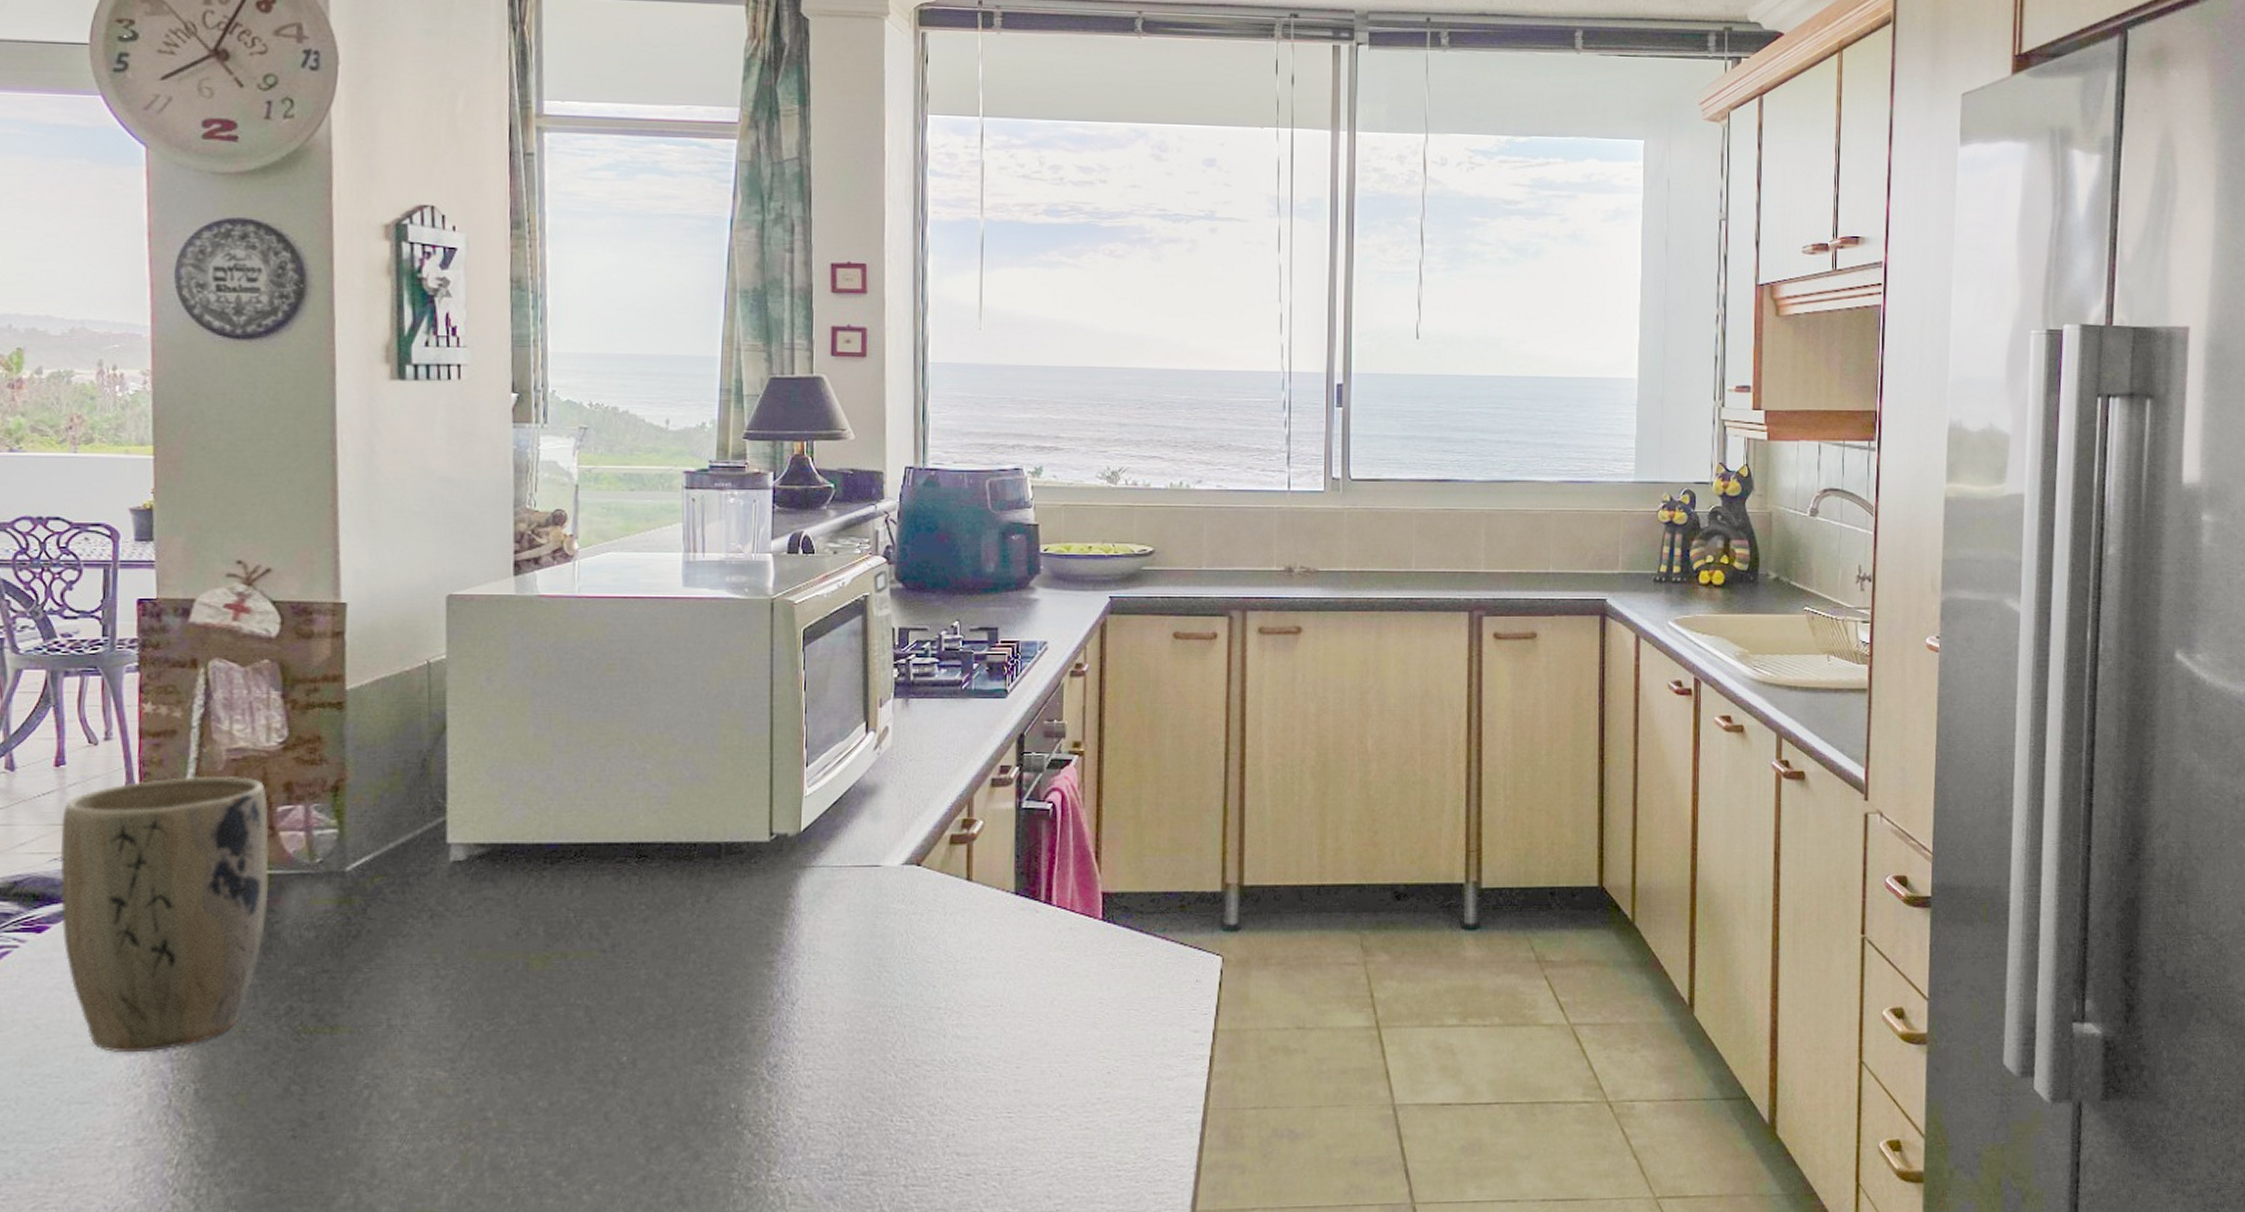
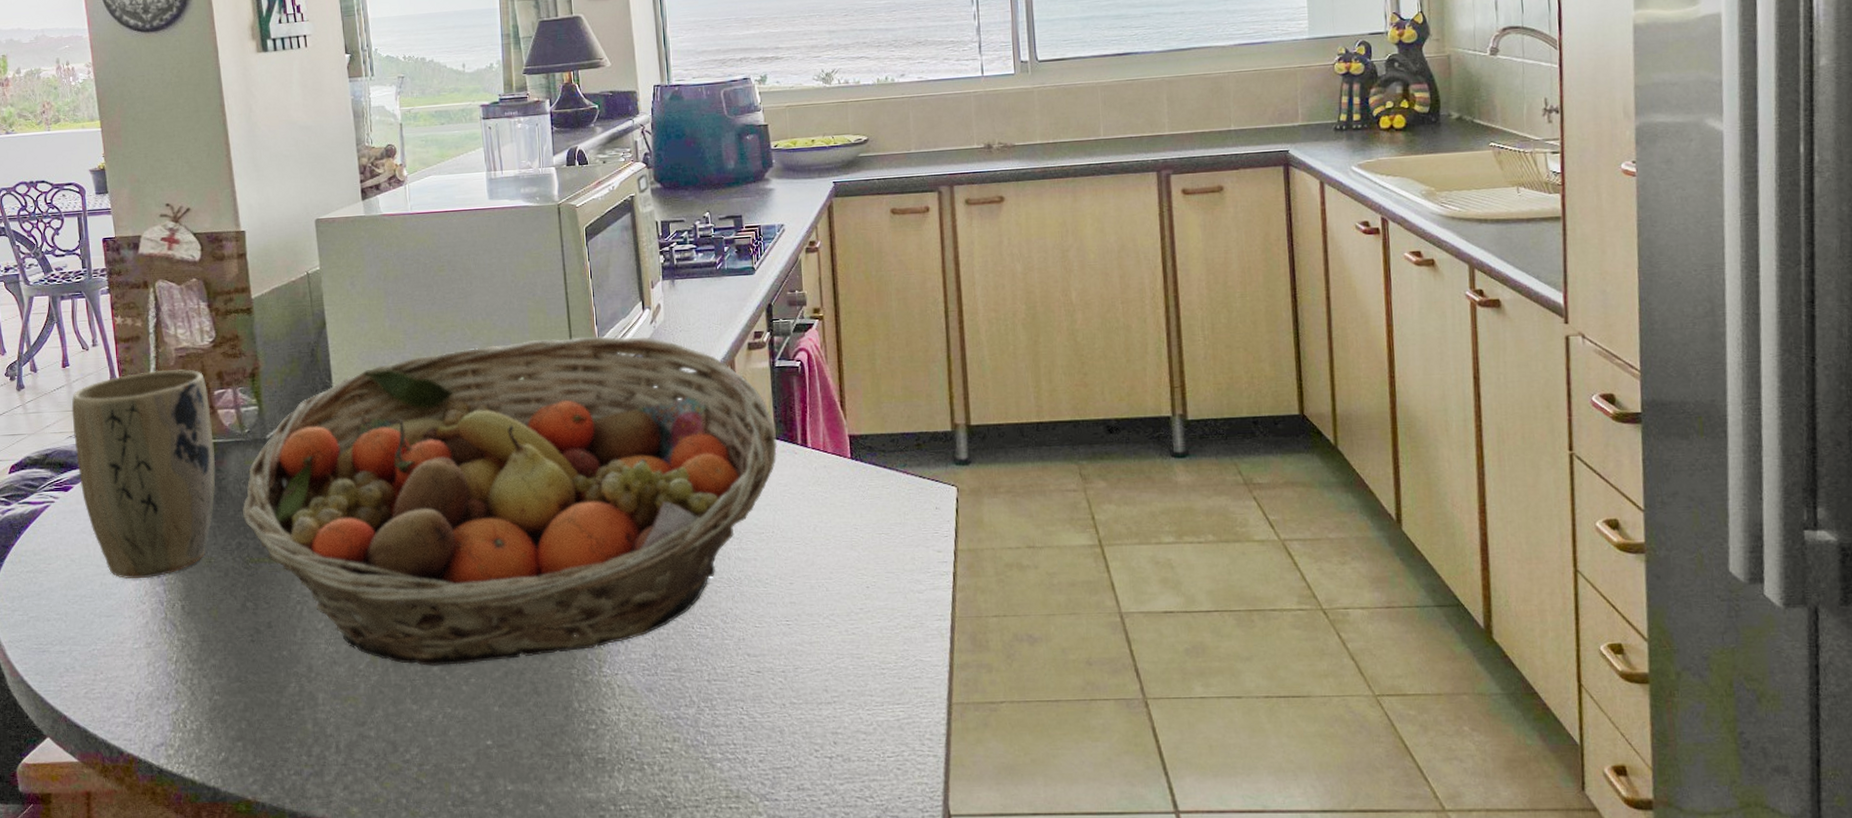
fruit basket: none [298,761,1015,1169] -> present [242,336,777,666]

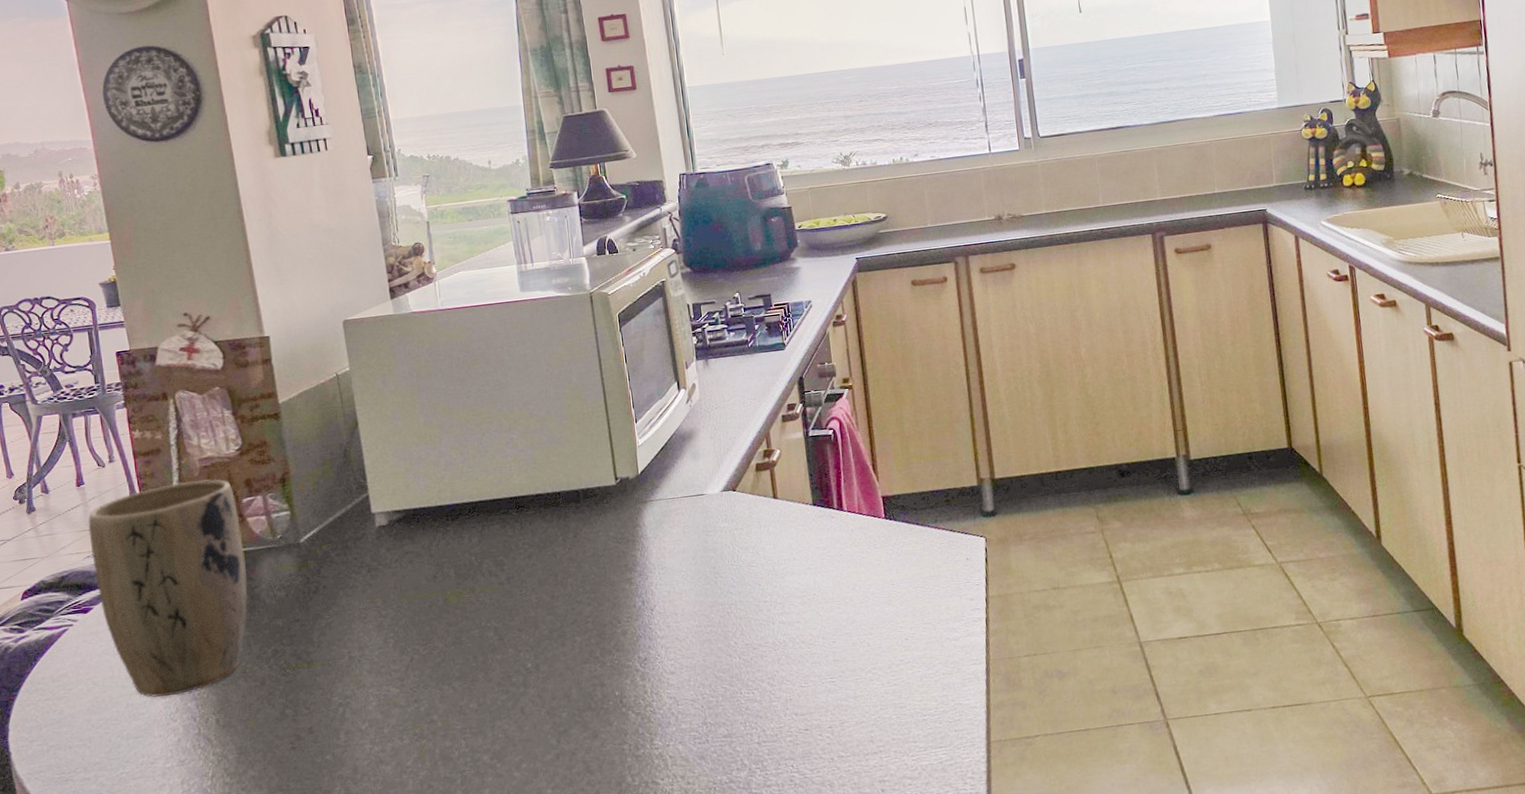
fruit basket: present [242,336,777,666] -> none [277,416,814,756]

